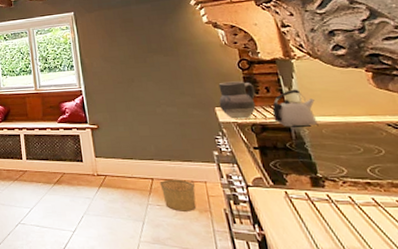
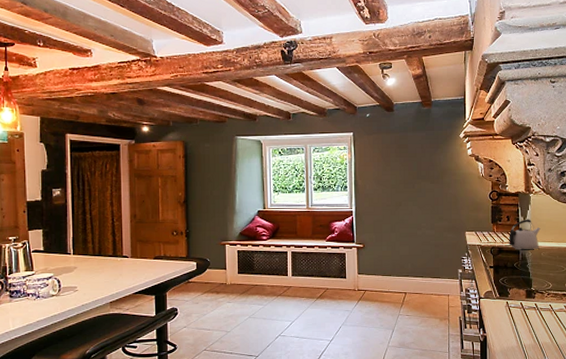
basket: present [159,179,196,211] -> none [411,293,439,320]
ceramic jug: present [218,81,256,119] -> none [469,210,499,242]

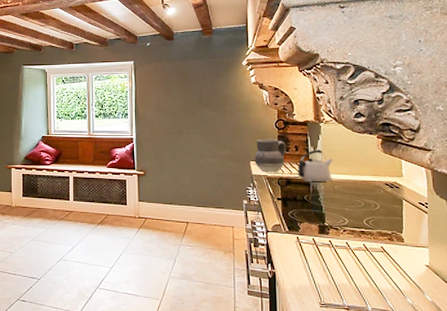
ceramic jug: none [469,210,499,242] -> present [254,139,287,173]

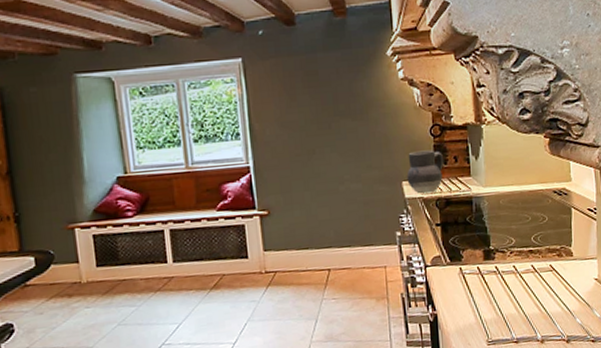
kettle: present [298,149,333,182] -> none [458,157,497,200]

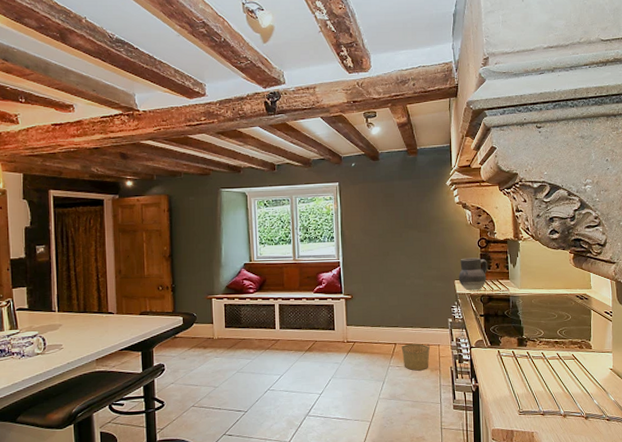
basket: none [337,266,374,303] -> present [401,343,430,371]

